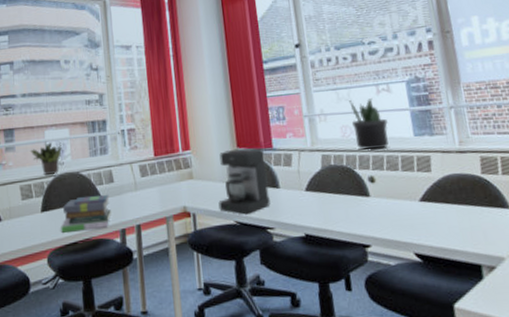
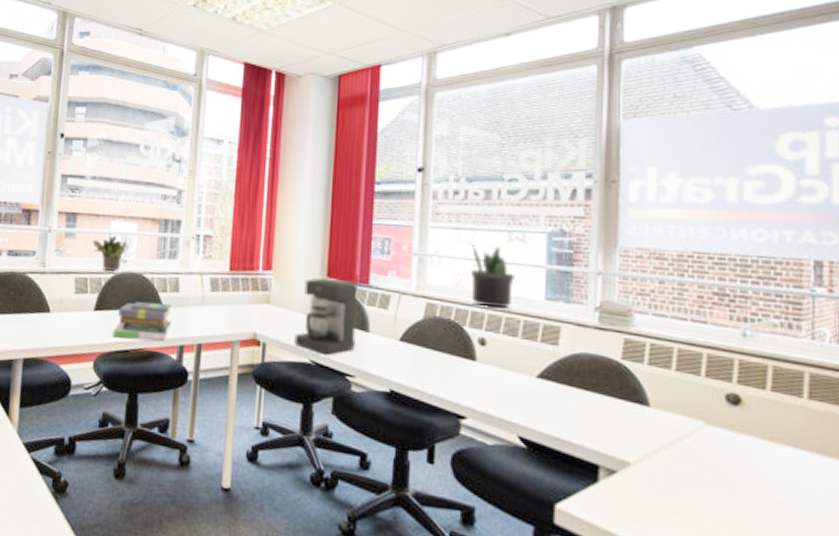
books: none [452,126,491,150] -> present [594,300,641,330]

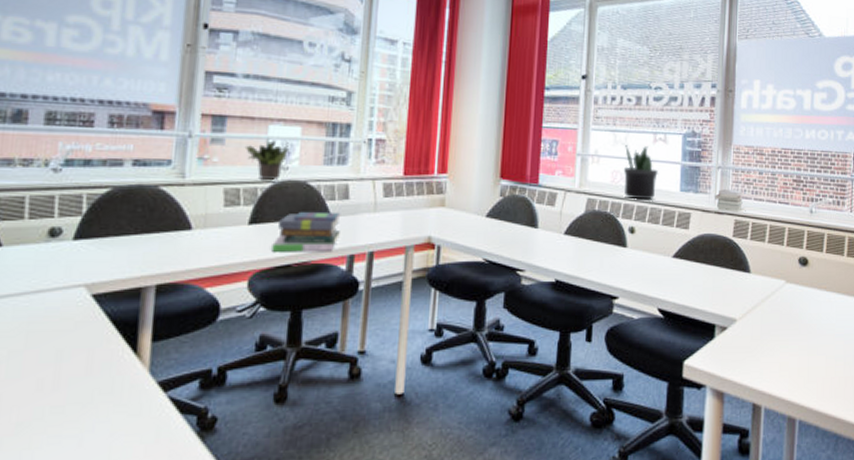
coffee maker: present [294,277,359,355] -> none [468,179,529,253]

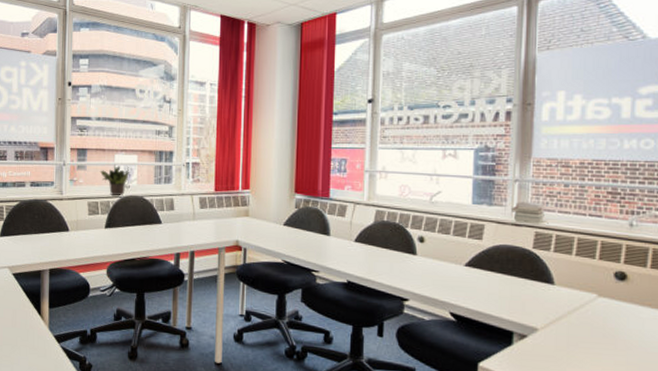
books: present [271,211,341,252] -> none [121,219,170,251]
planter: present [623,145,659,200] -> none [411,161,449,212]

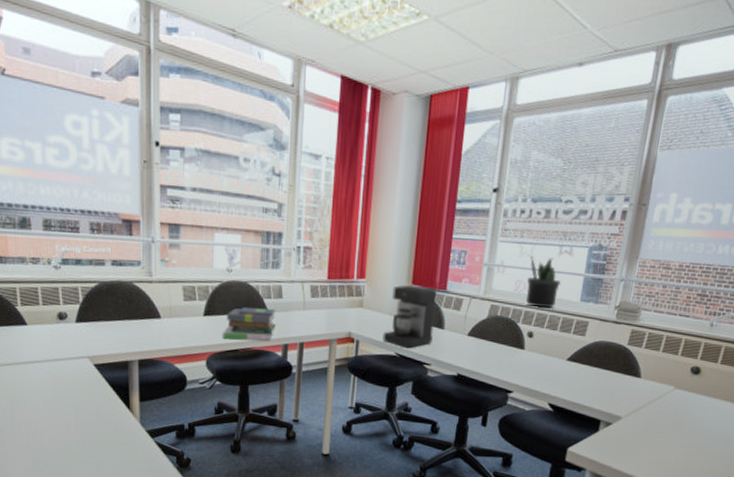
potted plant: present [99,164,129,195] -> none [196,244,231,280]
books: none [121,219,170,251] -> present [223,306,277,341]
coffee maker: none [269,193,321,256] -> present [383,284,438,349]
planter: none [411,161,449,212] -> present [526,257,562,308]

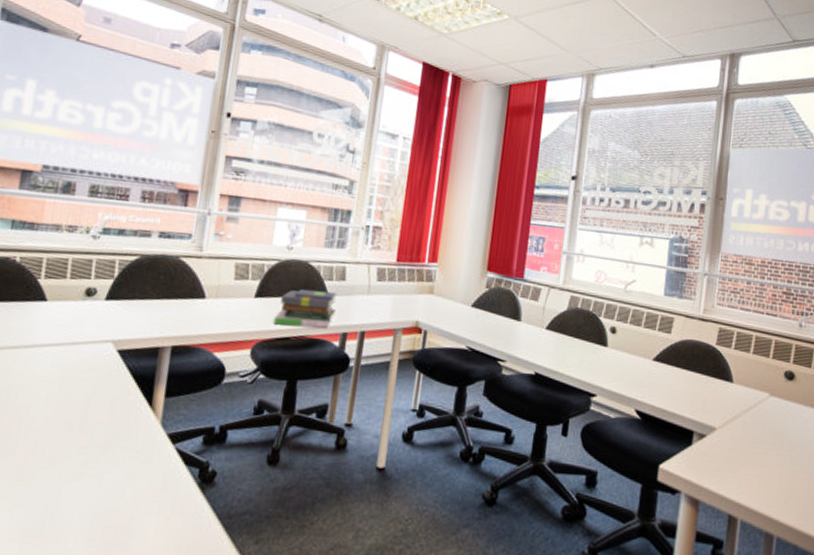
coffee maker: present [383,284,438,349] -> none [453,270,514,342]
planter: present [526,257,562,308] -> none [607,246,644,302]
books: present [614,301,645,323] -> none [699,296,732,321]

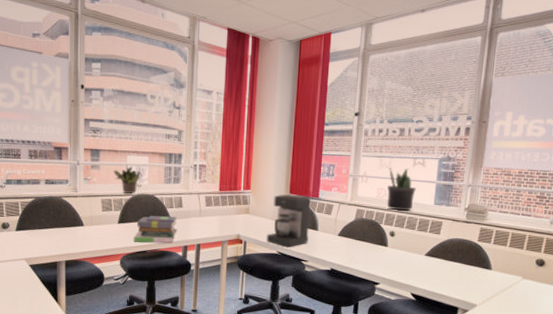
potted plant: none [255,219,295,258] -> present [112,165,141,194]
coffee maker: none [453,270,514,342] -> present [266,194,311,248]
planter: none [607,246,644,302] -> present [387,168,417,211]
books: none [699,296,732,321] -> present [464,203,491,222]

